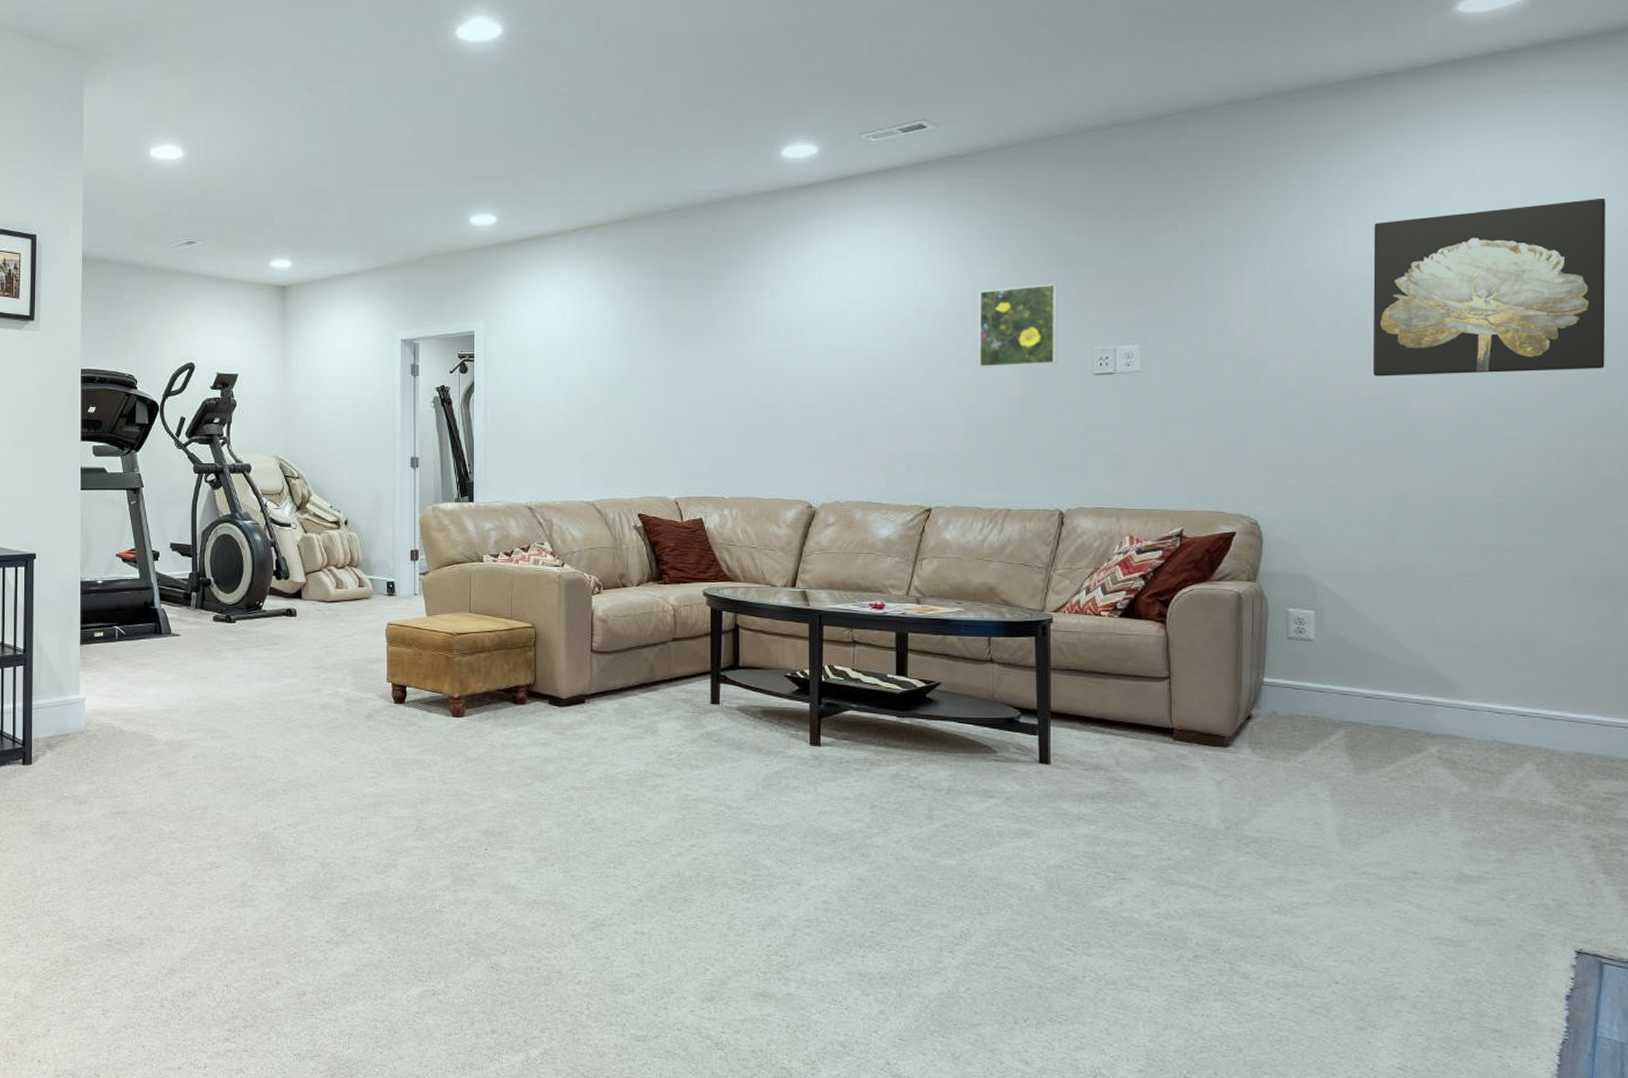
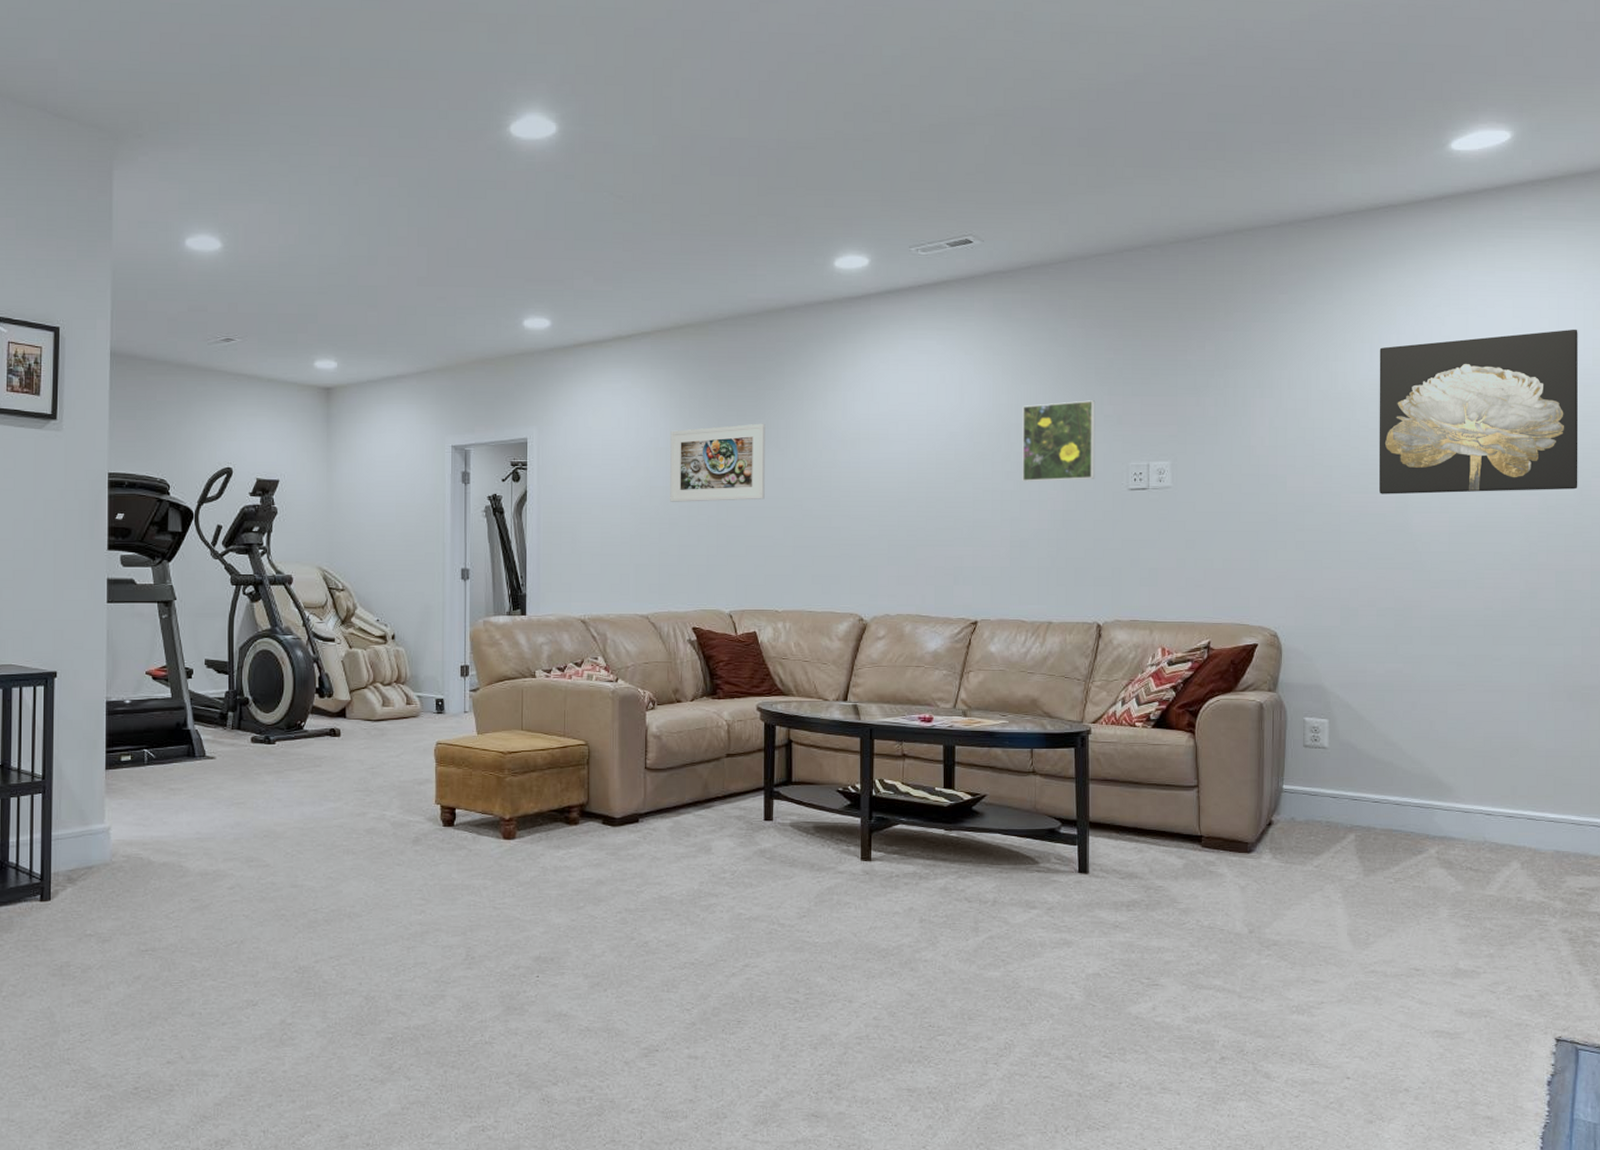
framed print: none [615,313,711,391] -> present [670,423,765,502]

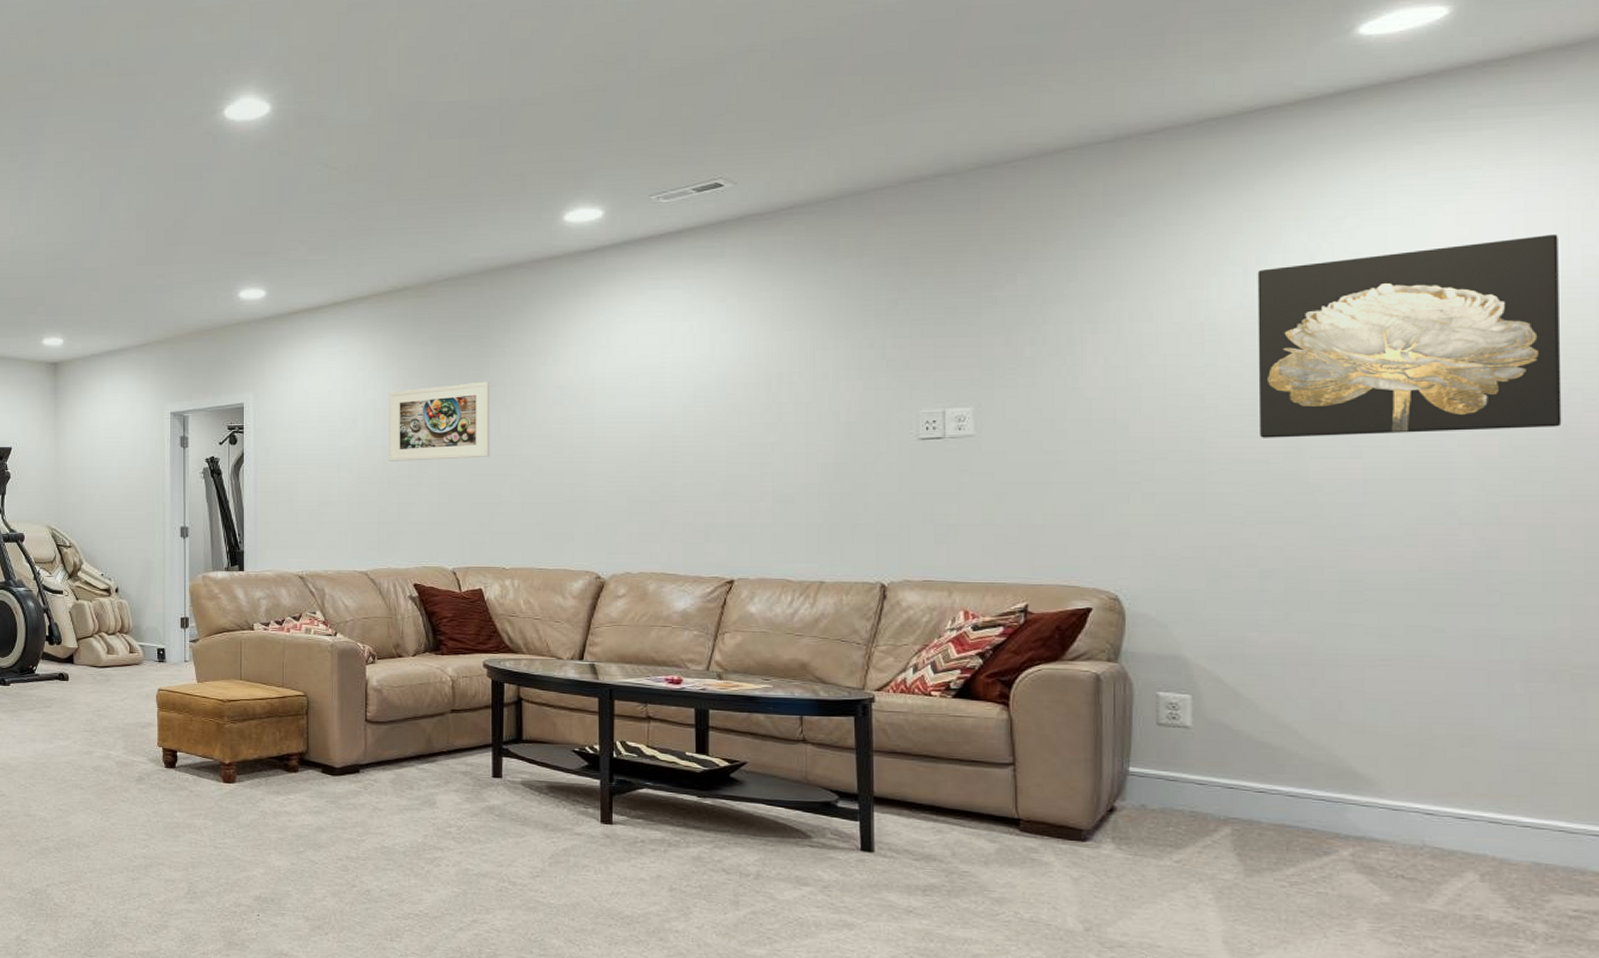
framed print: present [1022,400,1096,482] -> none [785,345,876,434]

